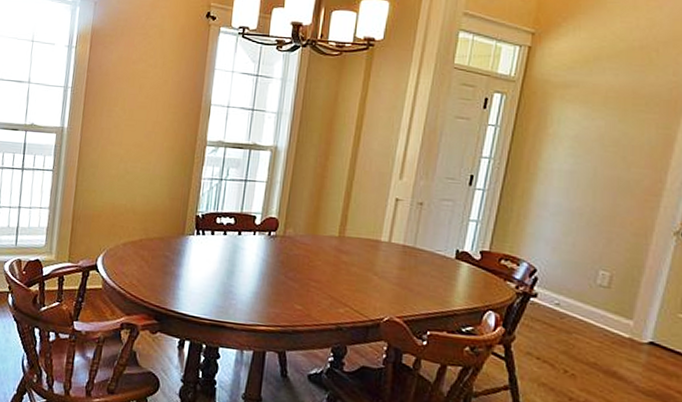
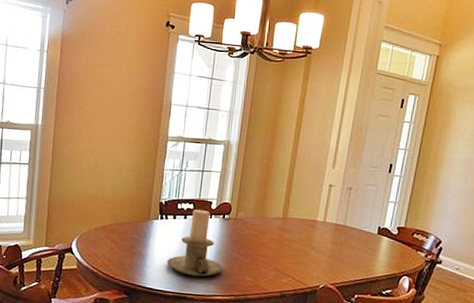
candle holder: none [203,225,269,303] -> present [167,210,223,277]

